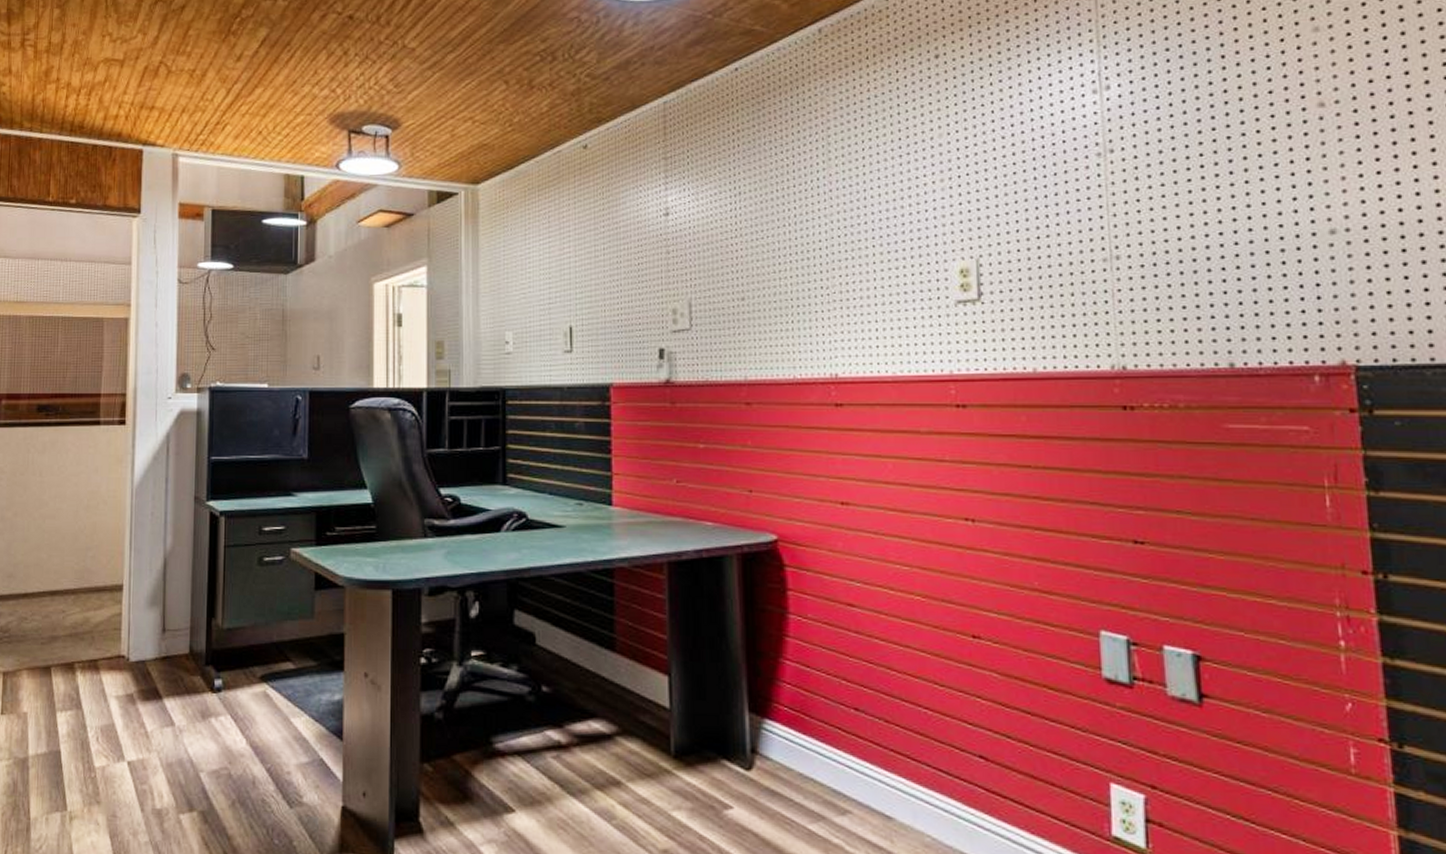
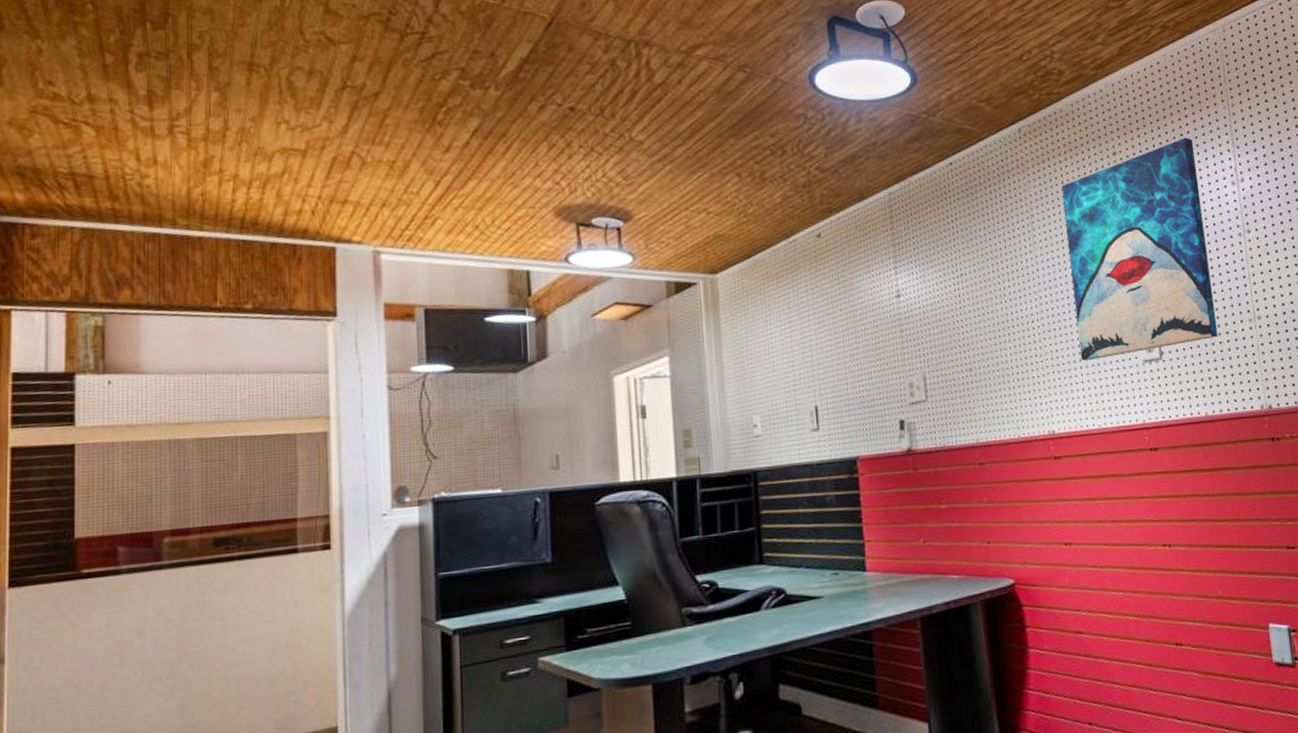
wall art: none [867,35,1059,298] -> present [1061,137,1219,361]

